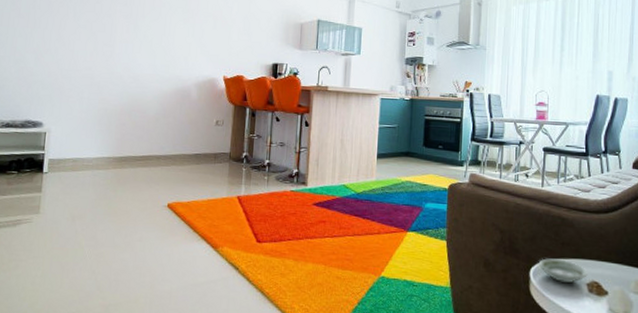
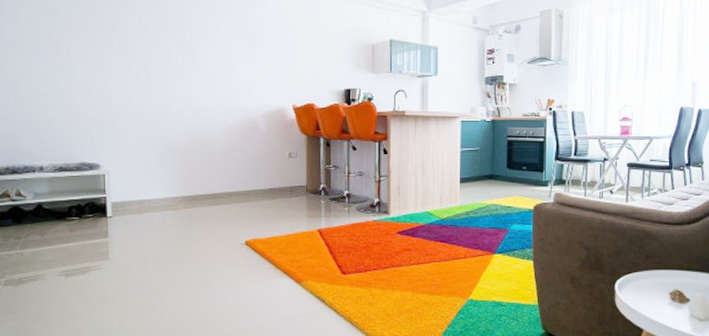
saucer: present [538,258,588,283] -> none [623,271,670,293]

